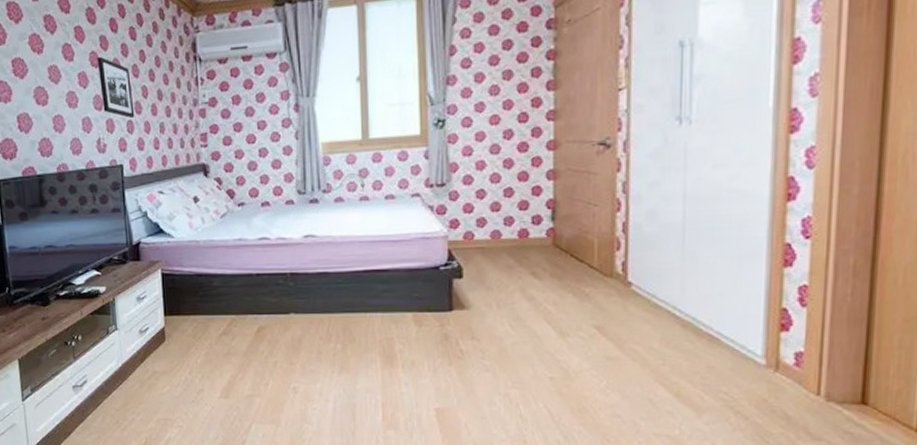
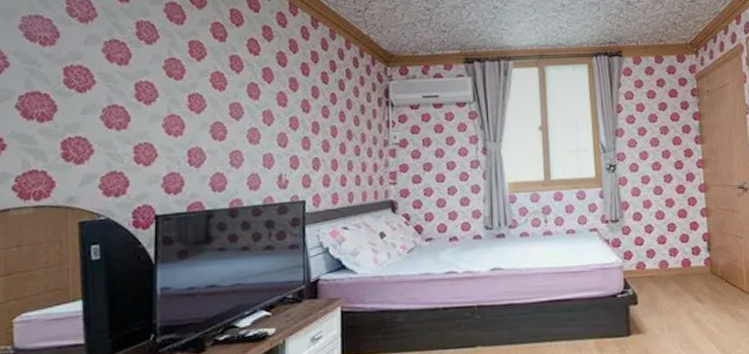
picture frame: present [96,57,135,119] -> none [285,97,322,156]

